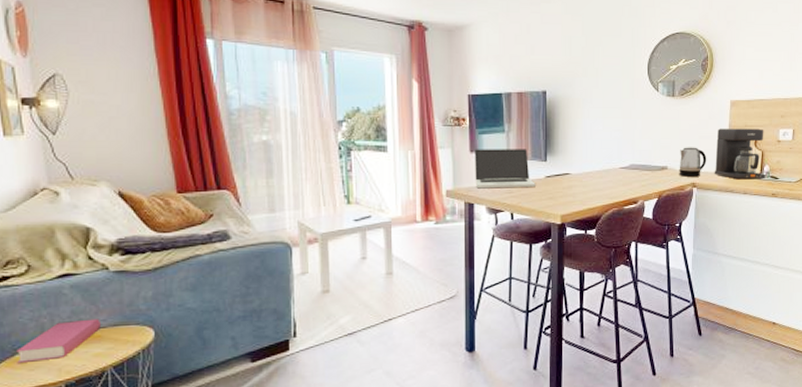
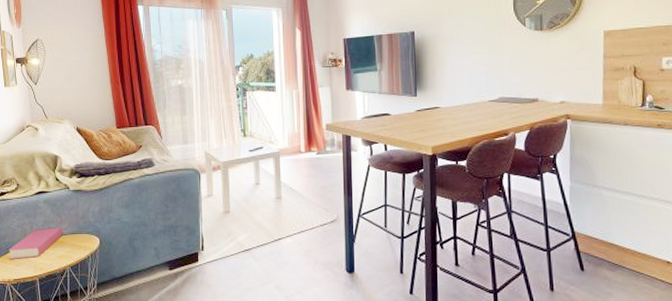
laptop: present [474,149,535,189] -> none [350,85,407,123]
kettle: present [679,147,707,177] -> none [550,78,581,109]
coffee maker: present [714,128,766,180] -> none [589,57,650,111]

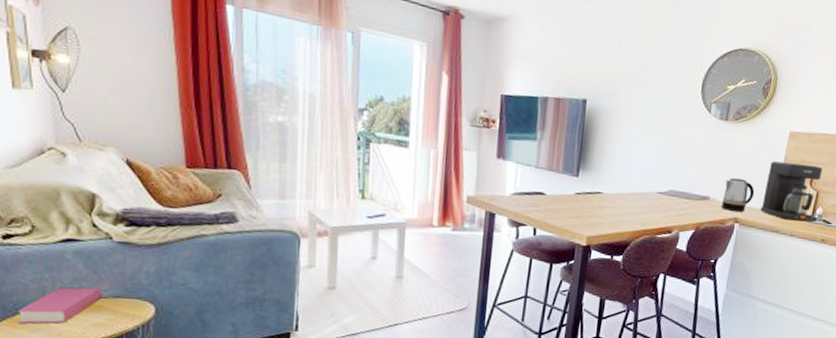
kettle: none [550,78,581,109] -> present [721,177,755,212]
coffee maker: none [589,57,650,111] -> present [760,161,823,223]

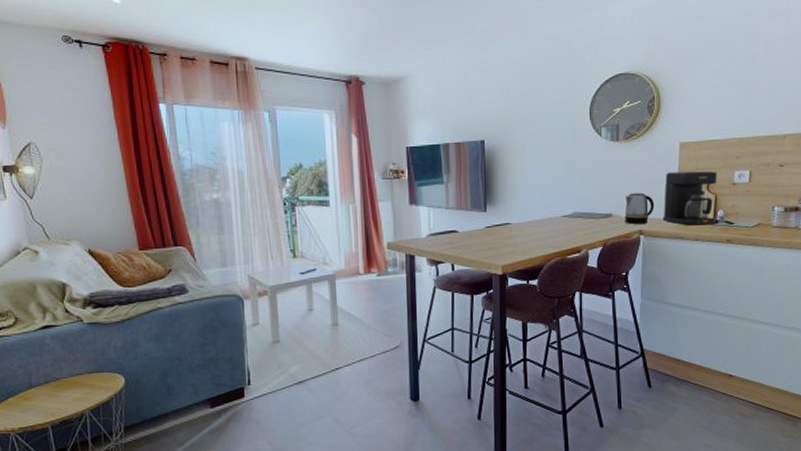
book: present [18,287,102,324] -> none [9,366,78,405]

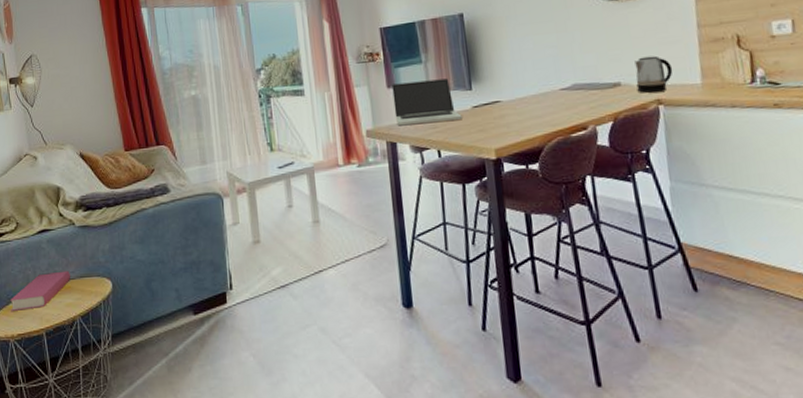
book: none [9,366,78,405] -> present [10,270,70,311]
laptop: none [414,199,476,241] -> present [392,78,462,126]
coffee maker: present [663,171,720,226] -> none [682,23,762,91]

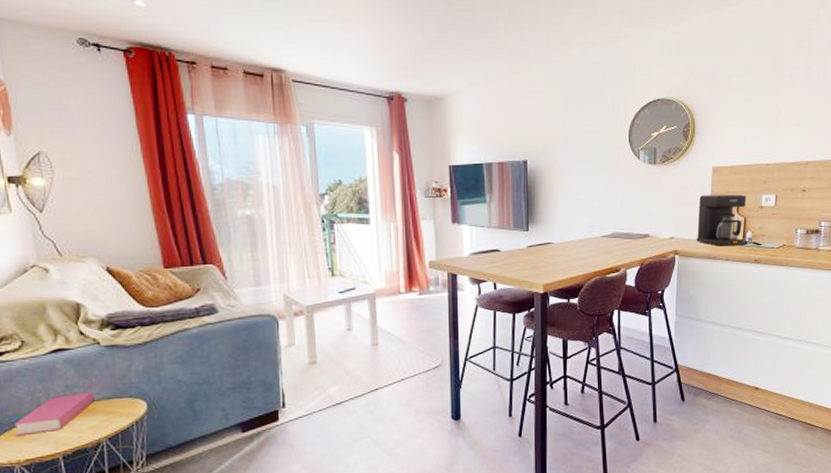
laptop: present [392,78,462,126] -> none [456,219,518,259]
kettle: present [635,55,673,93] -> none [661,214,689,244]
coffee maker: none [682,23,762,91] -> present [696,194,749,247]

